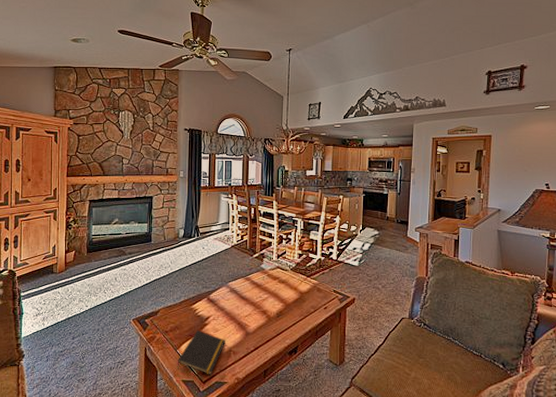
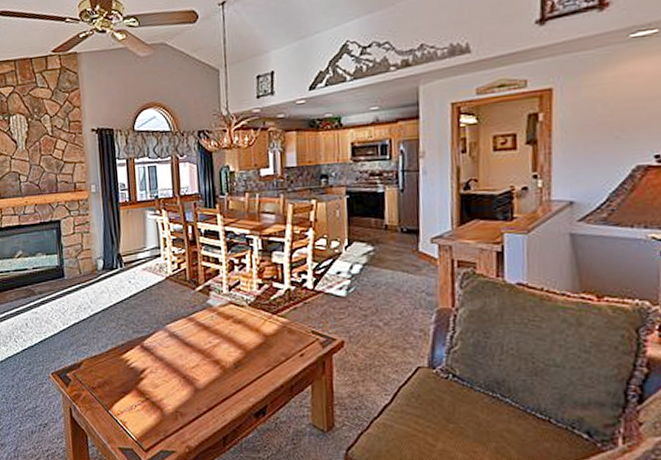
notepad: present [177,330,226,375] -> none [110,385,170,442]

